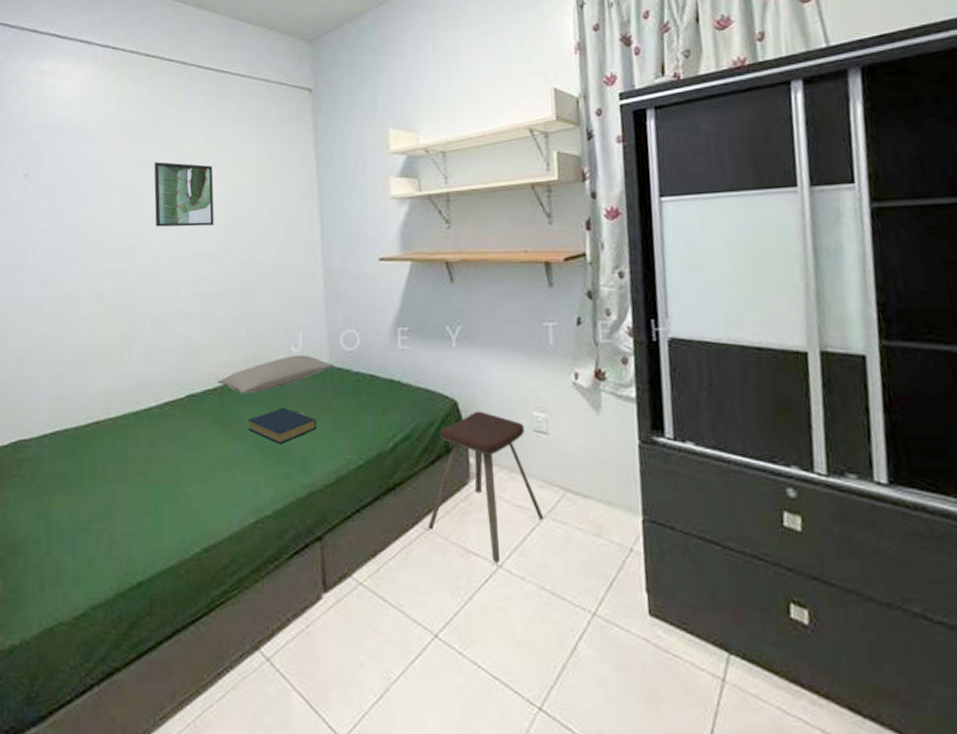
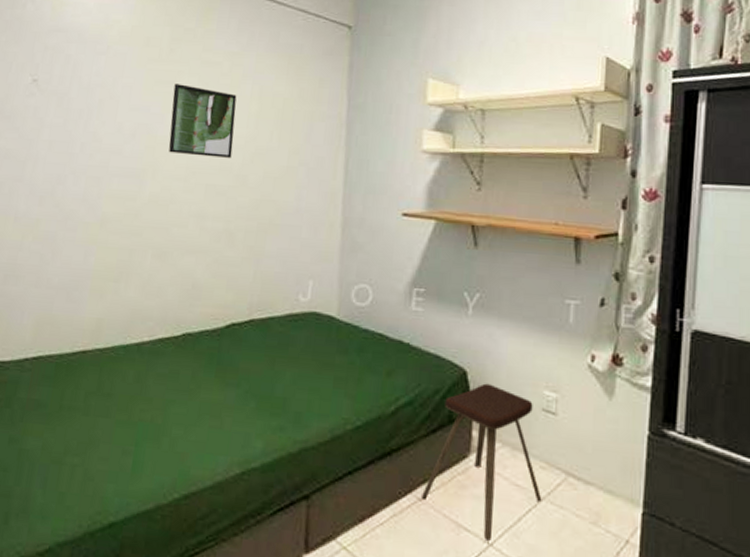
pillow: present [217,354,334,393] -> none [217,304,343,339]
hardback book: present [248,407,317,444] -> none [244,357,317,395]

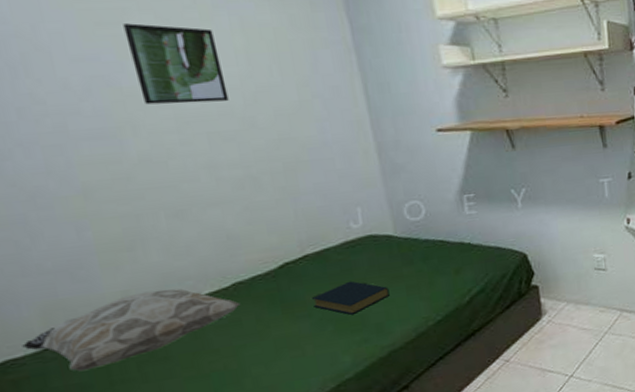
decorative pillow: none [12,323,184,389] -> present [22,288,241,372]
hardback book: none [244,357,317,395] -> present [312,281,390,315]
music stool: present [422,383,542,542] -> none [508,259,605,375]

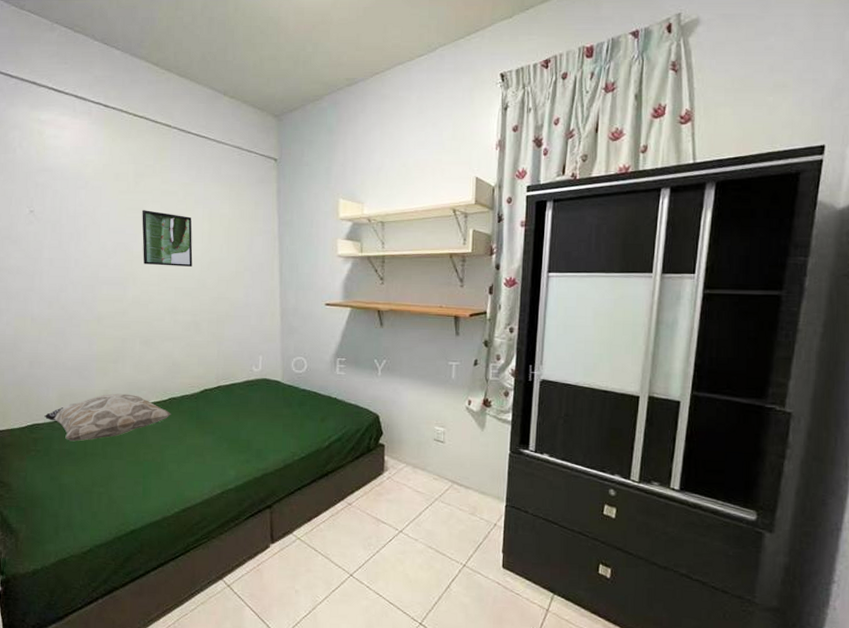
hardback book: present [312,281,390,315] -> none [217,412,271,438]

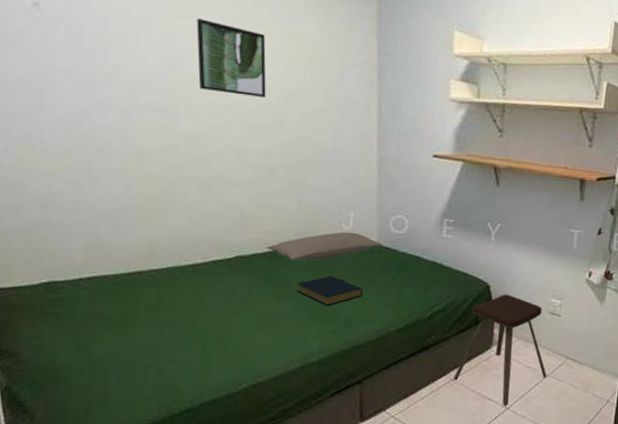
decorative pillow: present [44,393,171,442] -> none [65,247,238,304]
pillow: none [194,373,286,400] -> present [267,231,383,261]
hardback book: none [217,412,271,438] -> present [297,275,363,306]
music stool: none [351,423,436,530] -> present [454,294,547,407]

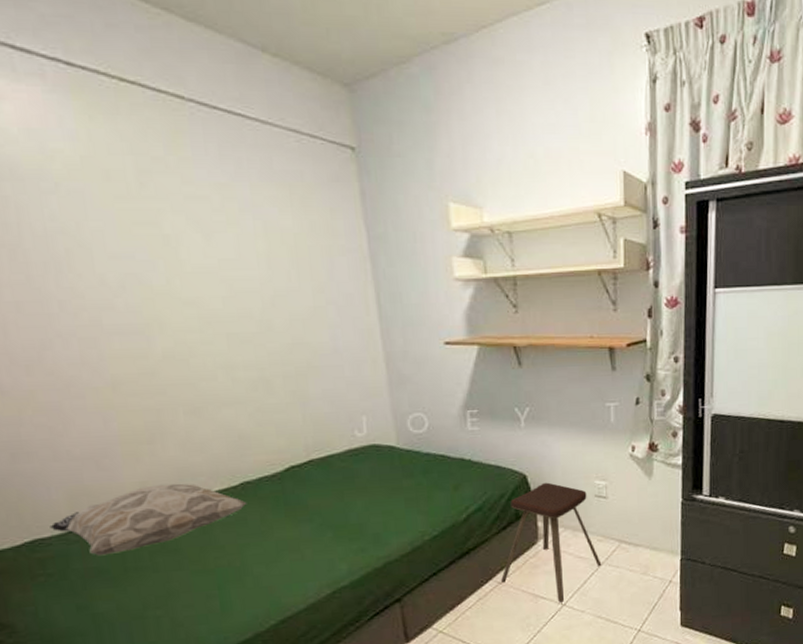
decorative pillow: none [65,247,238,304] -> present [50,483,247,556]
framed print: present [196,18,266,97] -> none [157,224,249,304]
pillow: present [267,231,383,261] -> none [275,438,403,478]
hardback book: present [297,275,363,306] -> none [314,489,389,523]

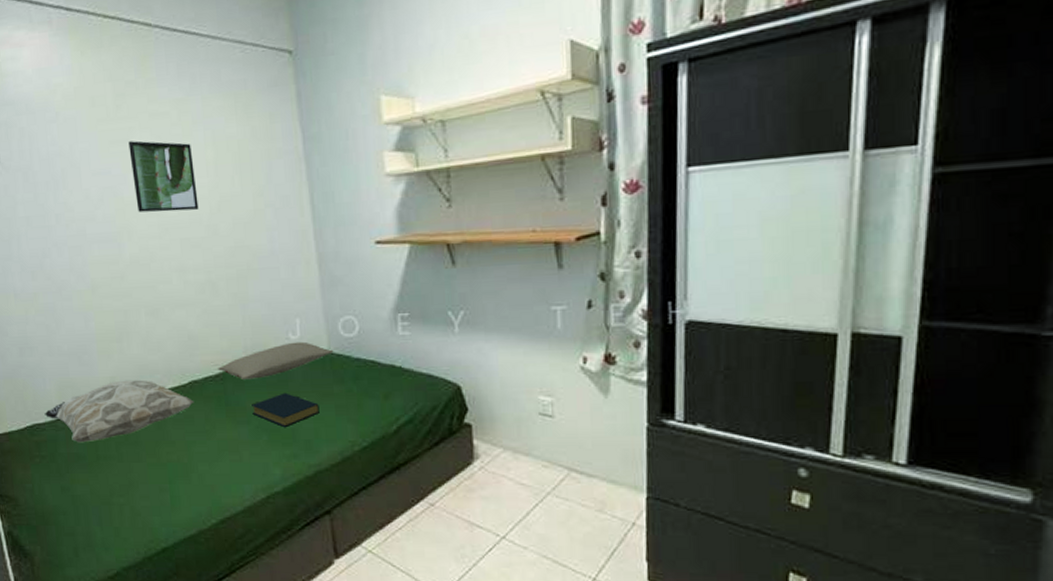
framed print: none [157,224,249,304] -> present [128,141,199,213]
pillow: none [275,438,403,478] -> present [218,341,334,379]
hardback book: none [314,489,389,523] -> present [252,392,320,427]
music stool: present [501,482,602,604] -> none [433,395,548,536]

